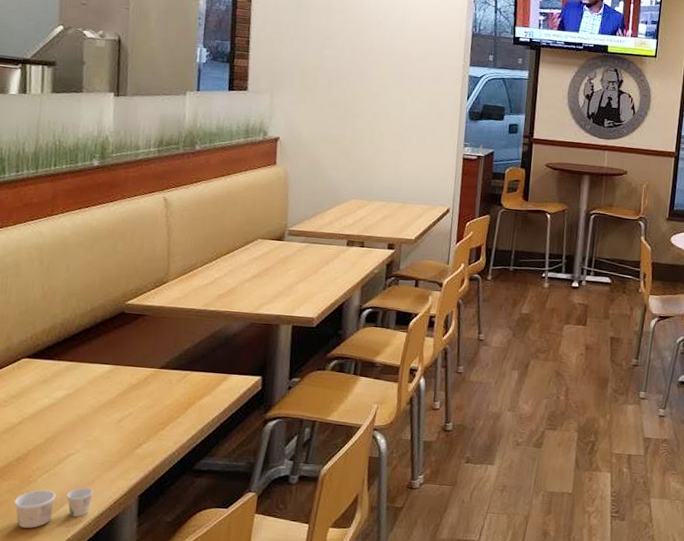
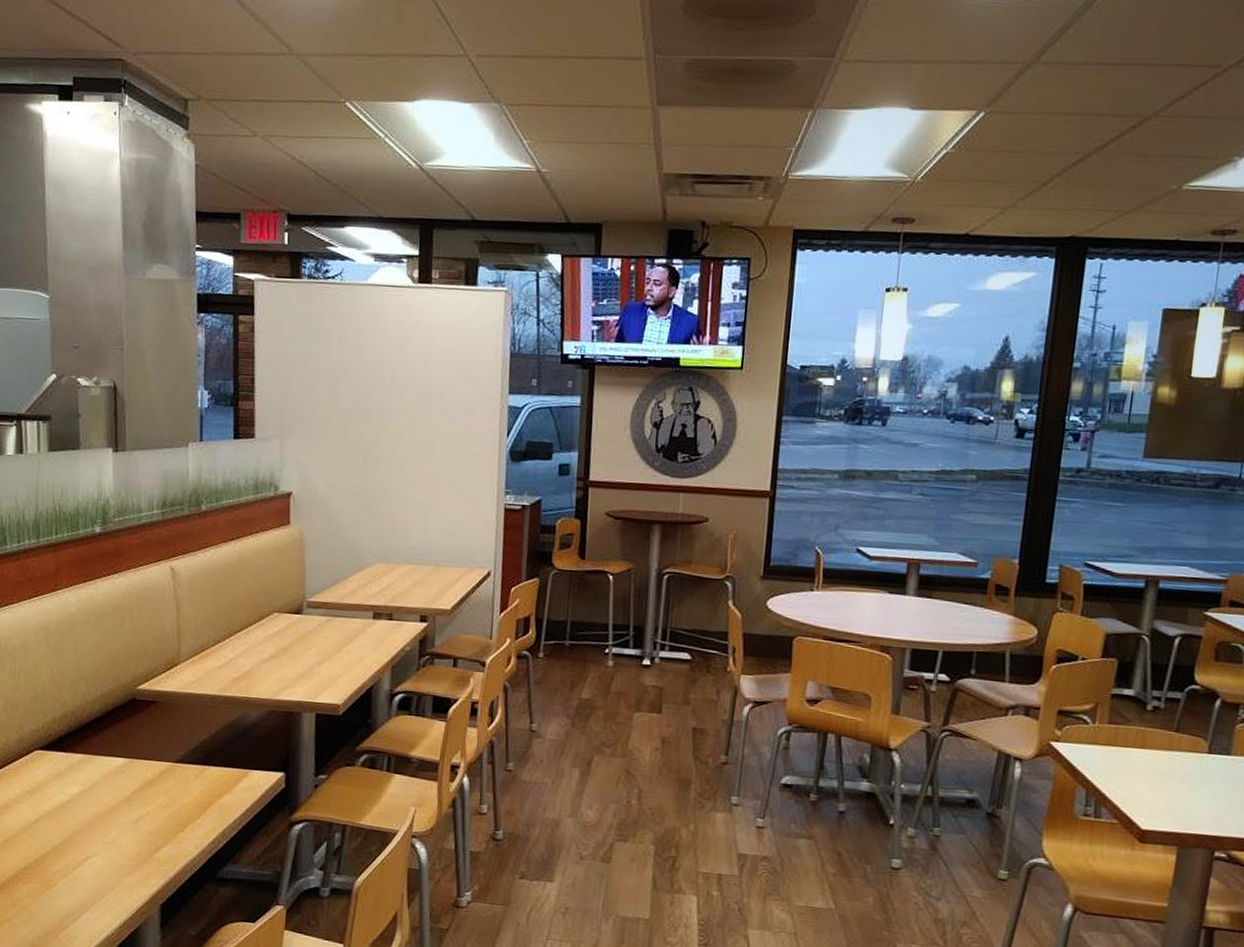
paper cup: present [13,487,94,528] -> none [35,893,114,937]

